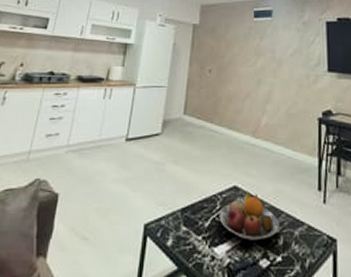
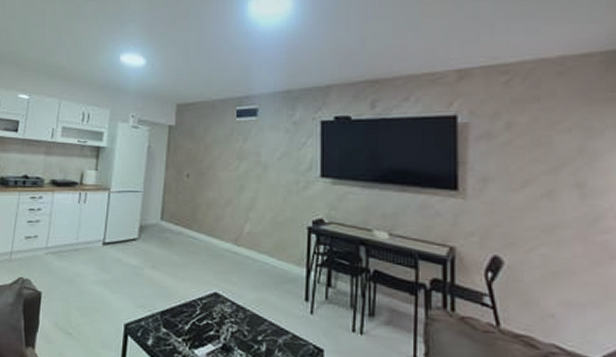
fruit bowl: present [219,191,279,241] -> none [199,298,262,346]

